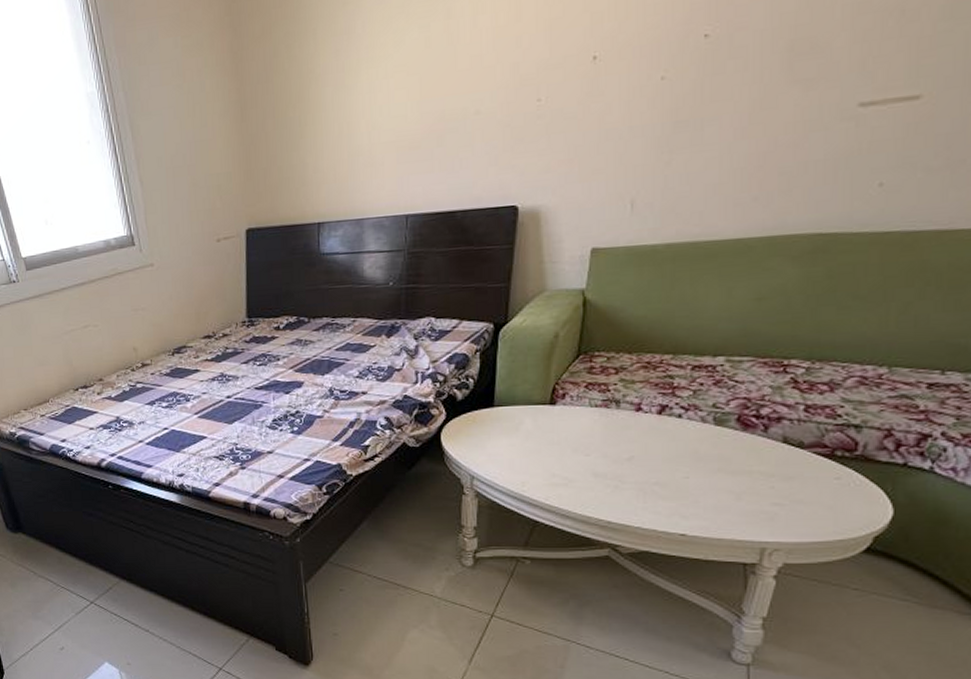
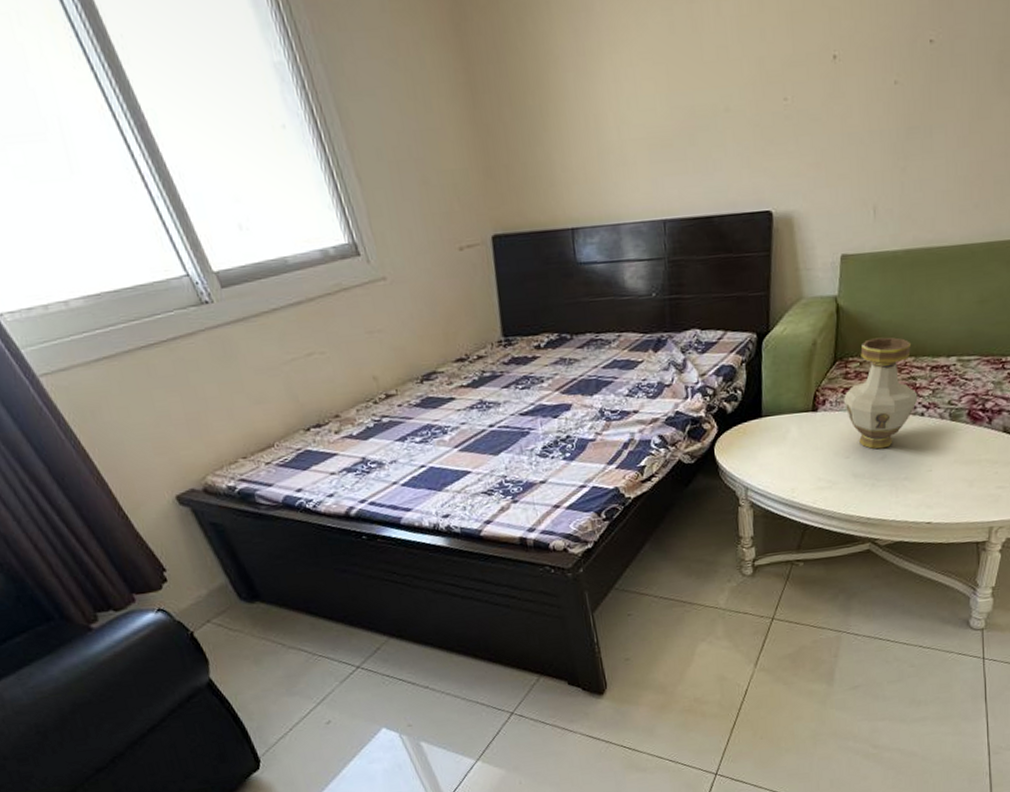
vase: none [587,332,675,449] -> present [844,337,918,449]

